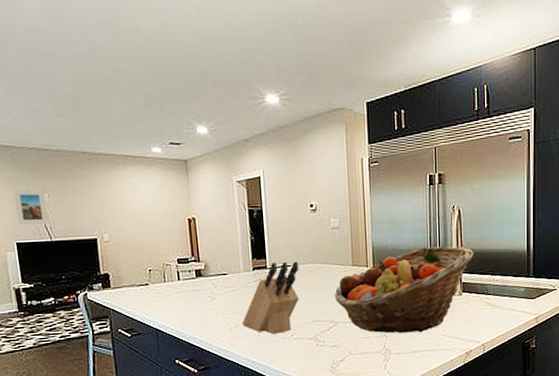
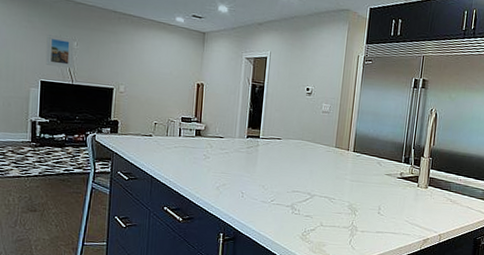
knife block: present [242,261,299,334] -> none [229,133,289,198]
fruit basket: present [334,246,474,333] -> none [315,141,443,216]

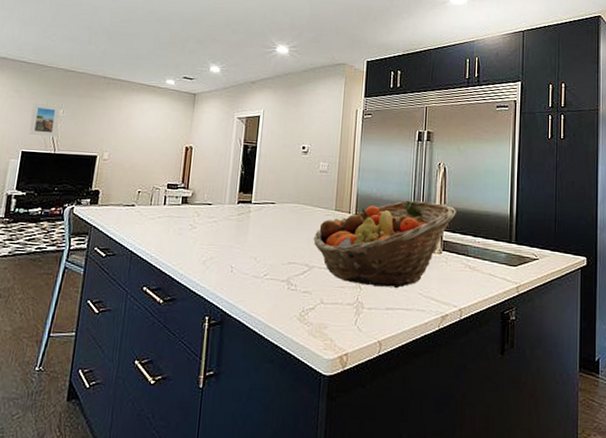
fruit basket: none [315,141,443,216] -> present [313,200,456,289]

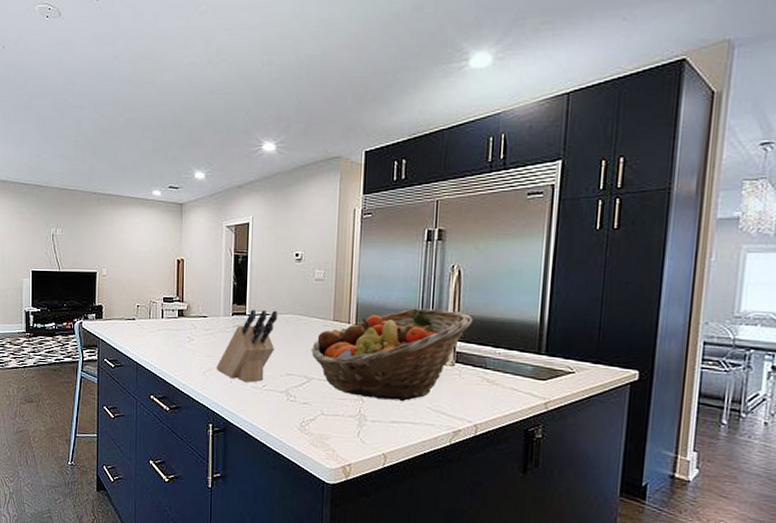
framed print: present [28,103,61,138] -> none [35,224,59,256]
knife block: none [217,198,283,272] -> present [216,309,278,383]

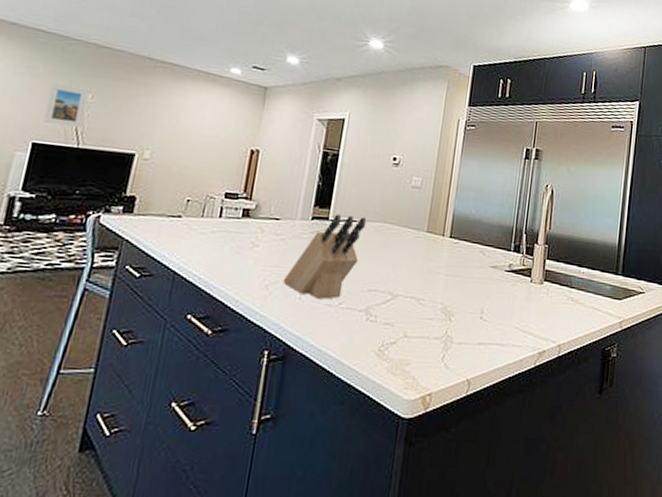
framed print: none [35,224,59,256] -> present [43,84,89,128]
fruit basket: present [311,308,473,402] -> none [399,224,562,322]

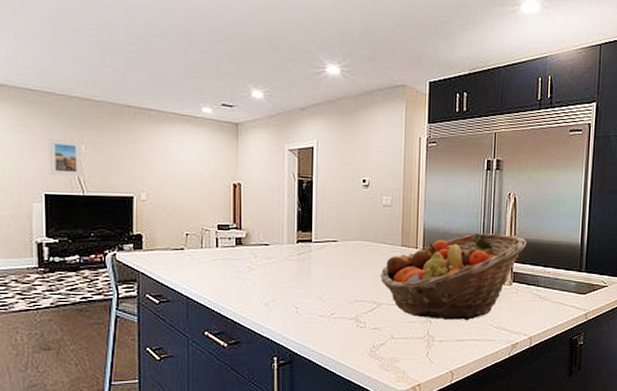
knife block: present [282,214,367,299] -> none [280,236,346,311]
fruit basket: none [399,224,562,322] -> present [380,233,527,321]

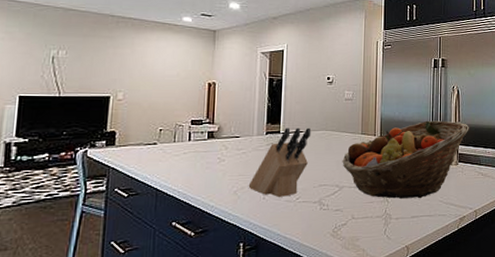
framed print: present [48,139,82,178] -> none [26,45,63,80]
knife block: none [280,236,346,311] -> present [248,127,311,197]

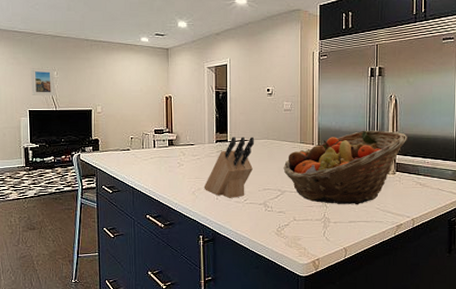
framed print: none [26,45,63,80] -> present [30,68,55,97]

